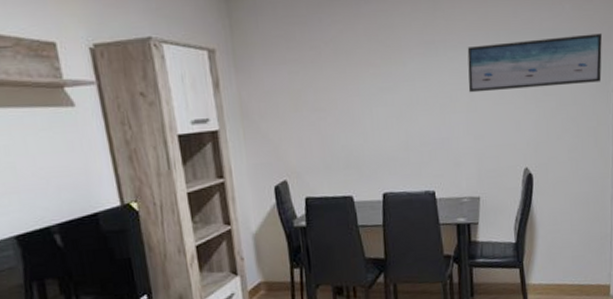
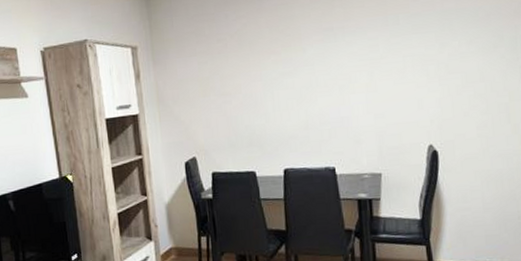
wall art: present [467,33,602,93] -> none [366,10,513,74]

